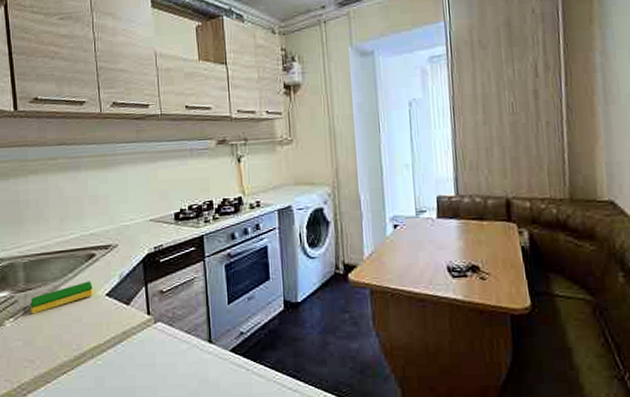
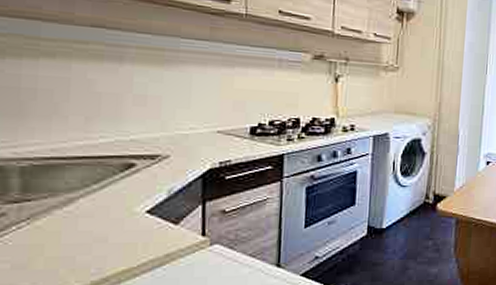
dish sponge: present [31,281,93,314] -> none [27,195,128,231]

